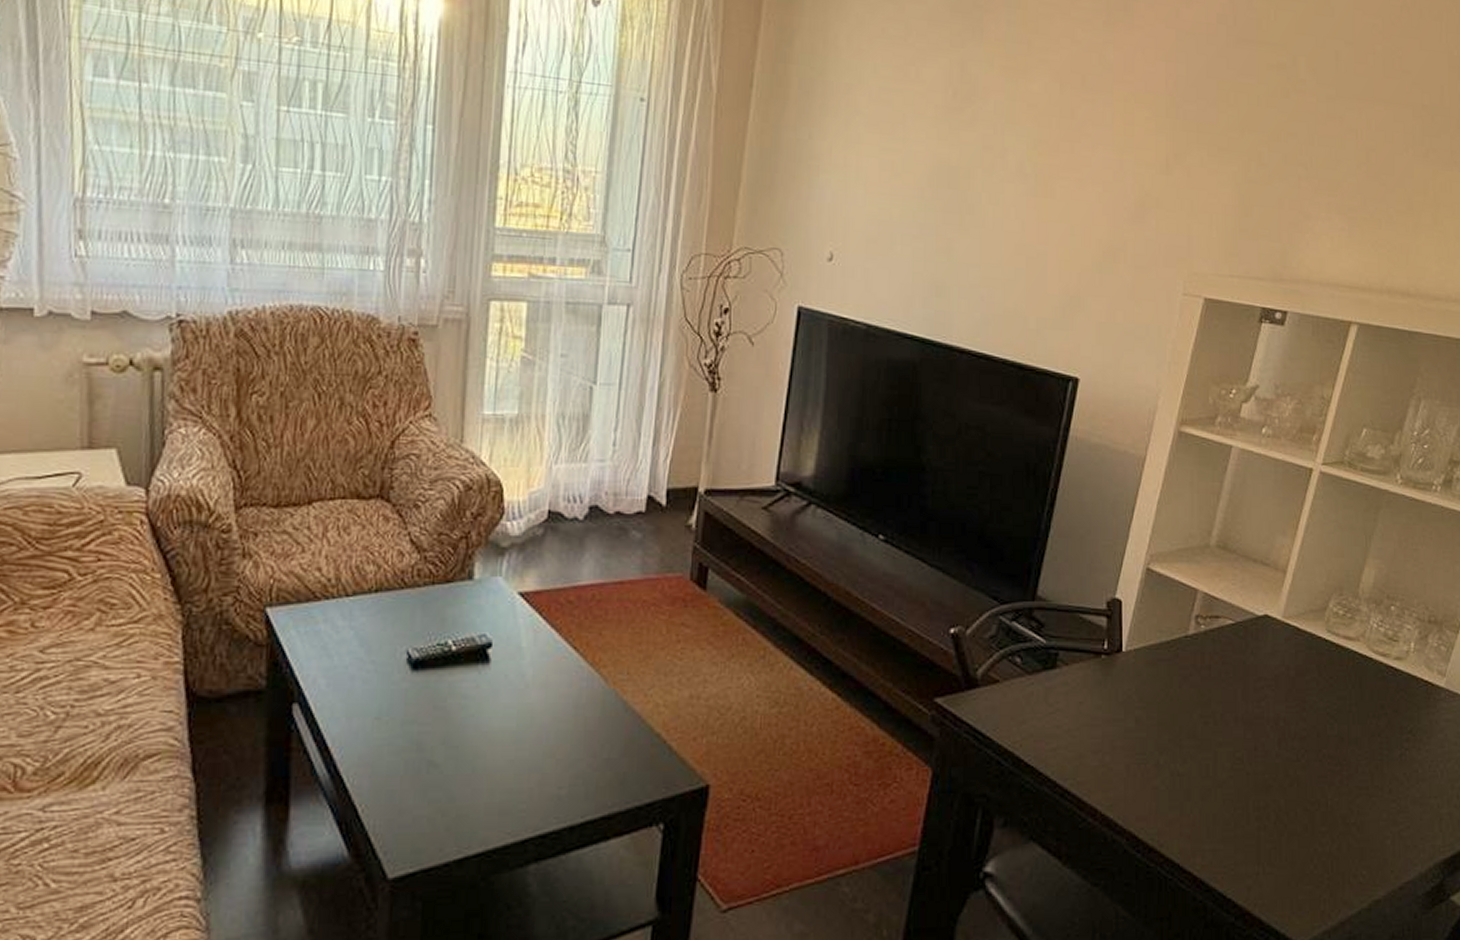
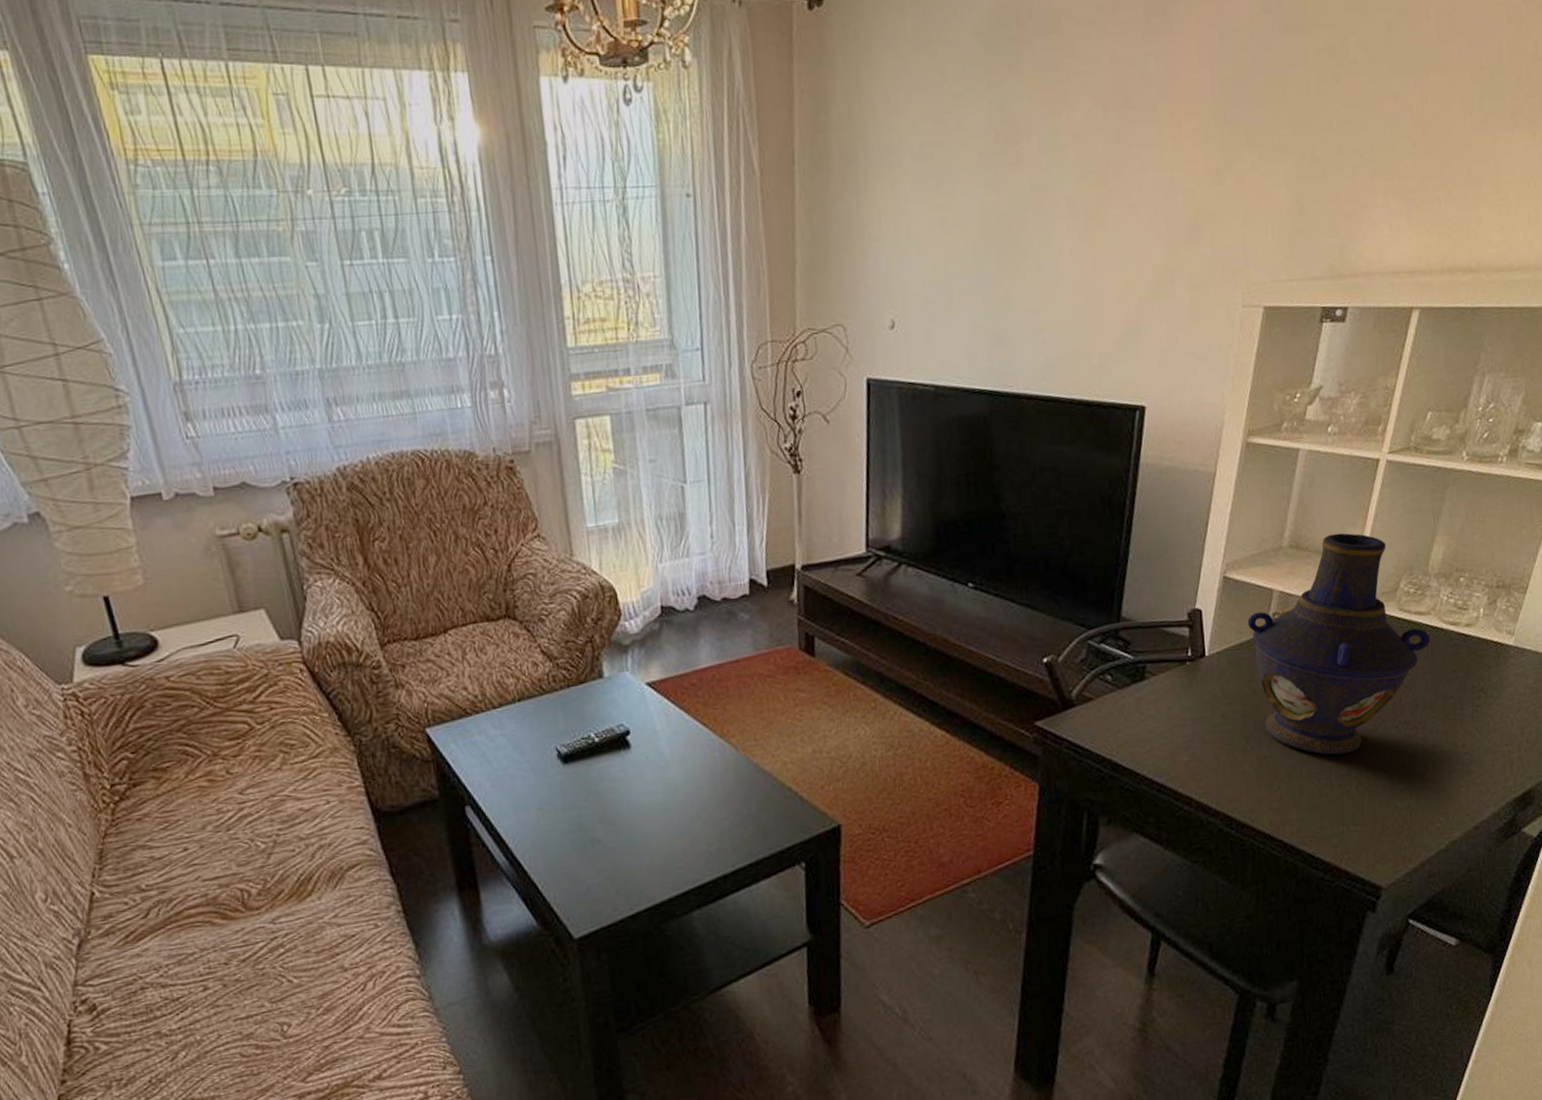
vase: none [1169,539,1359,783] -> present [1248,532,1431,756]

